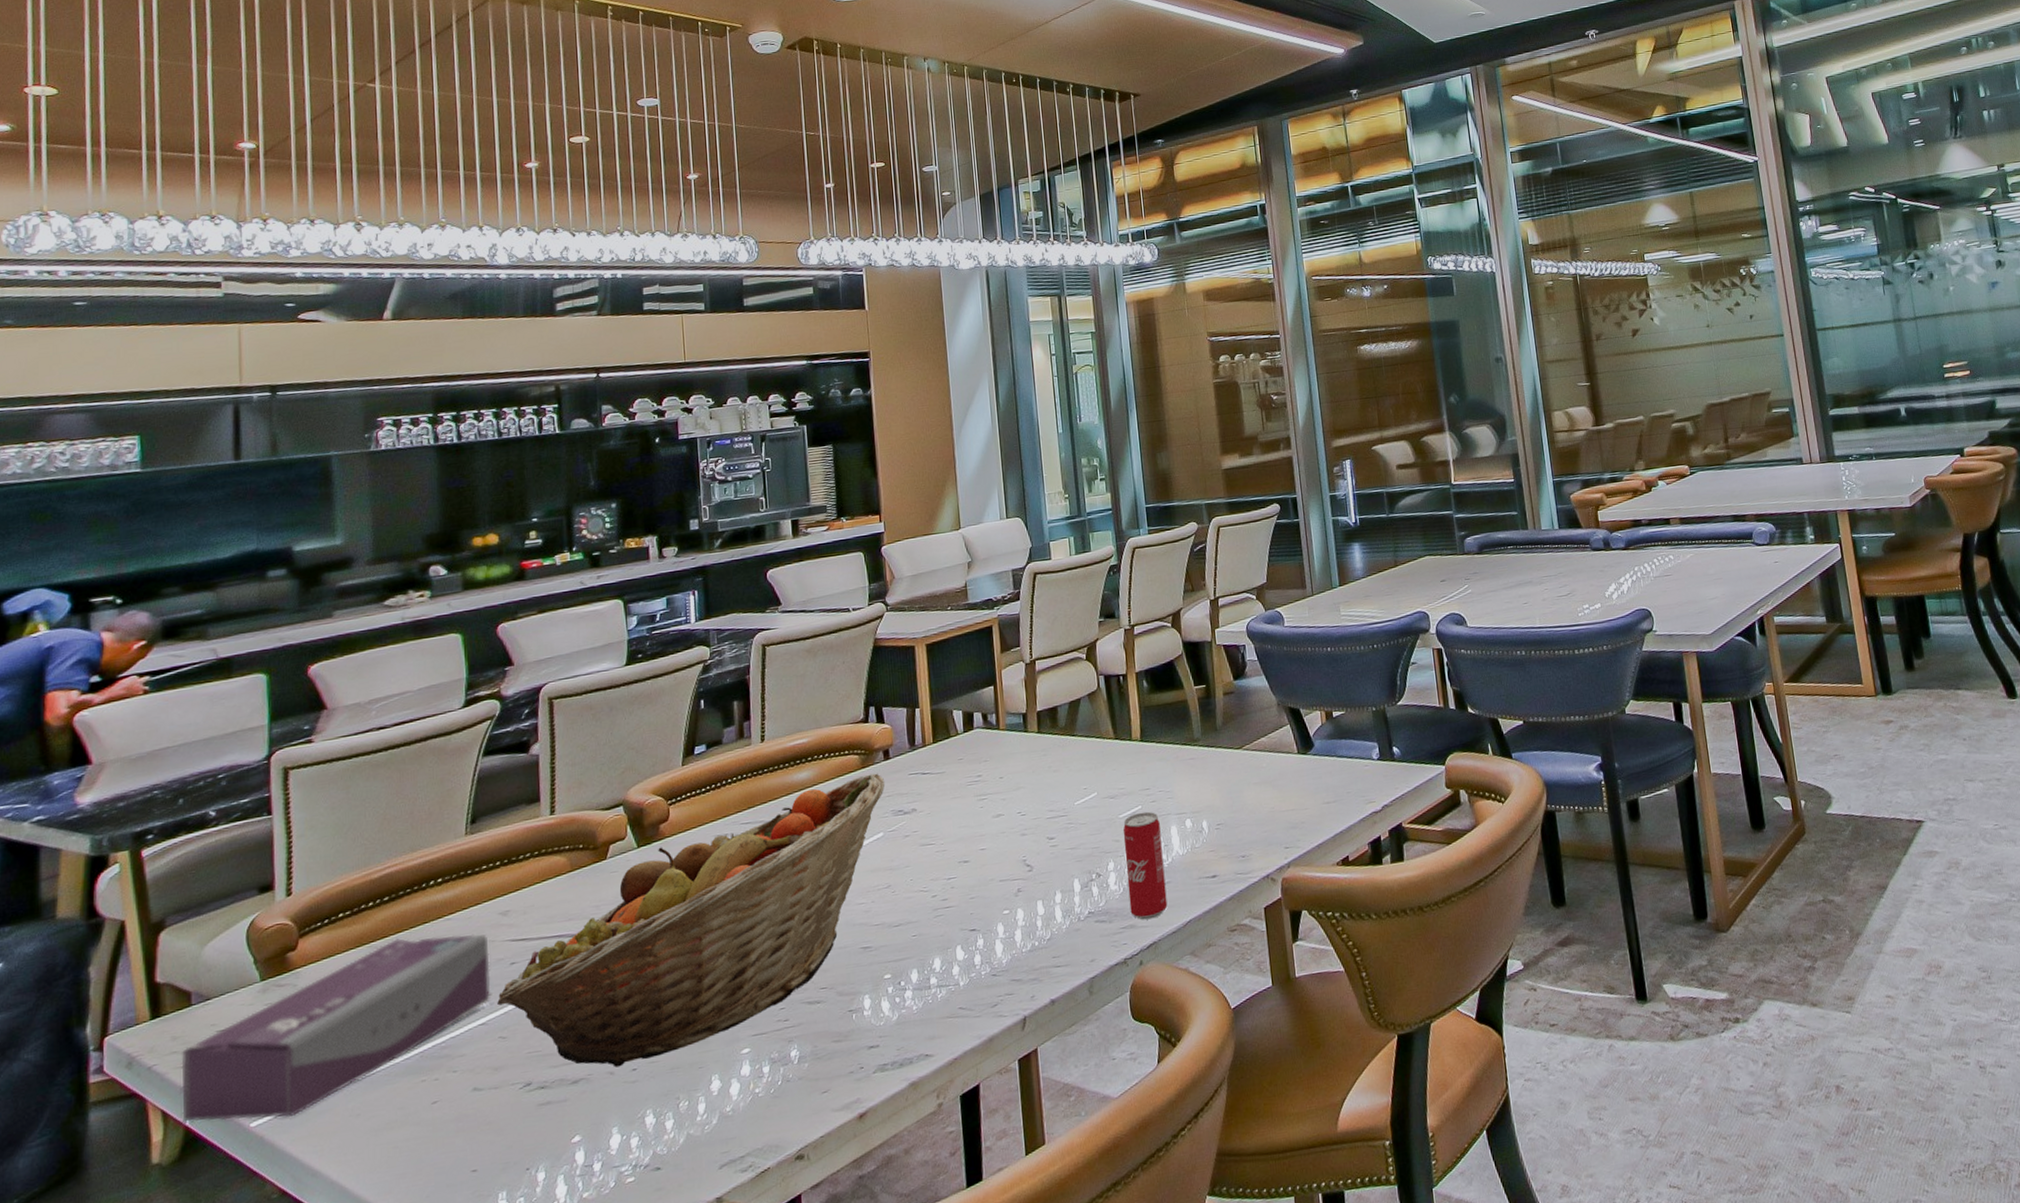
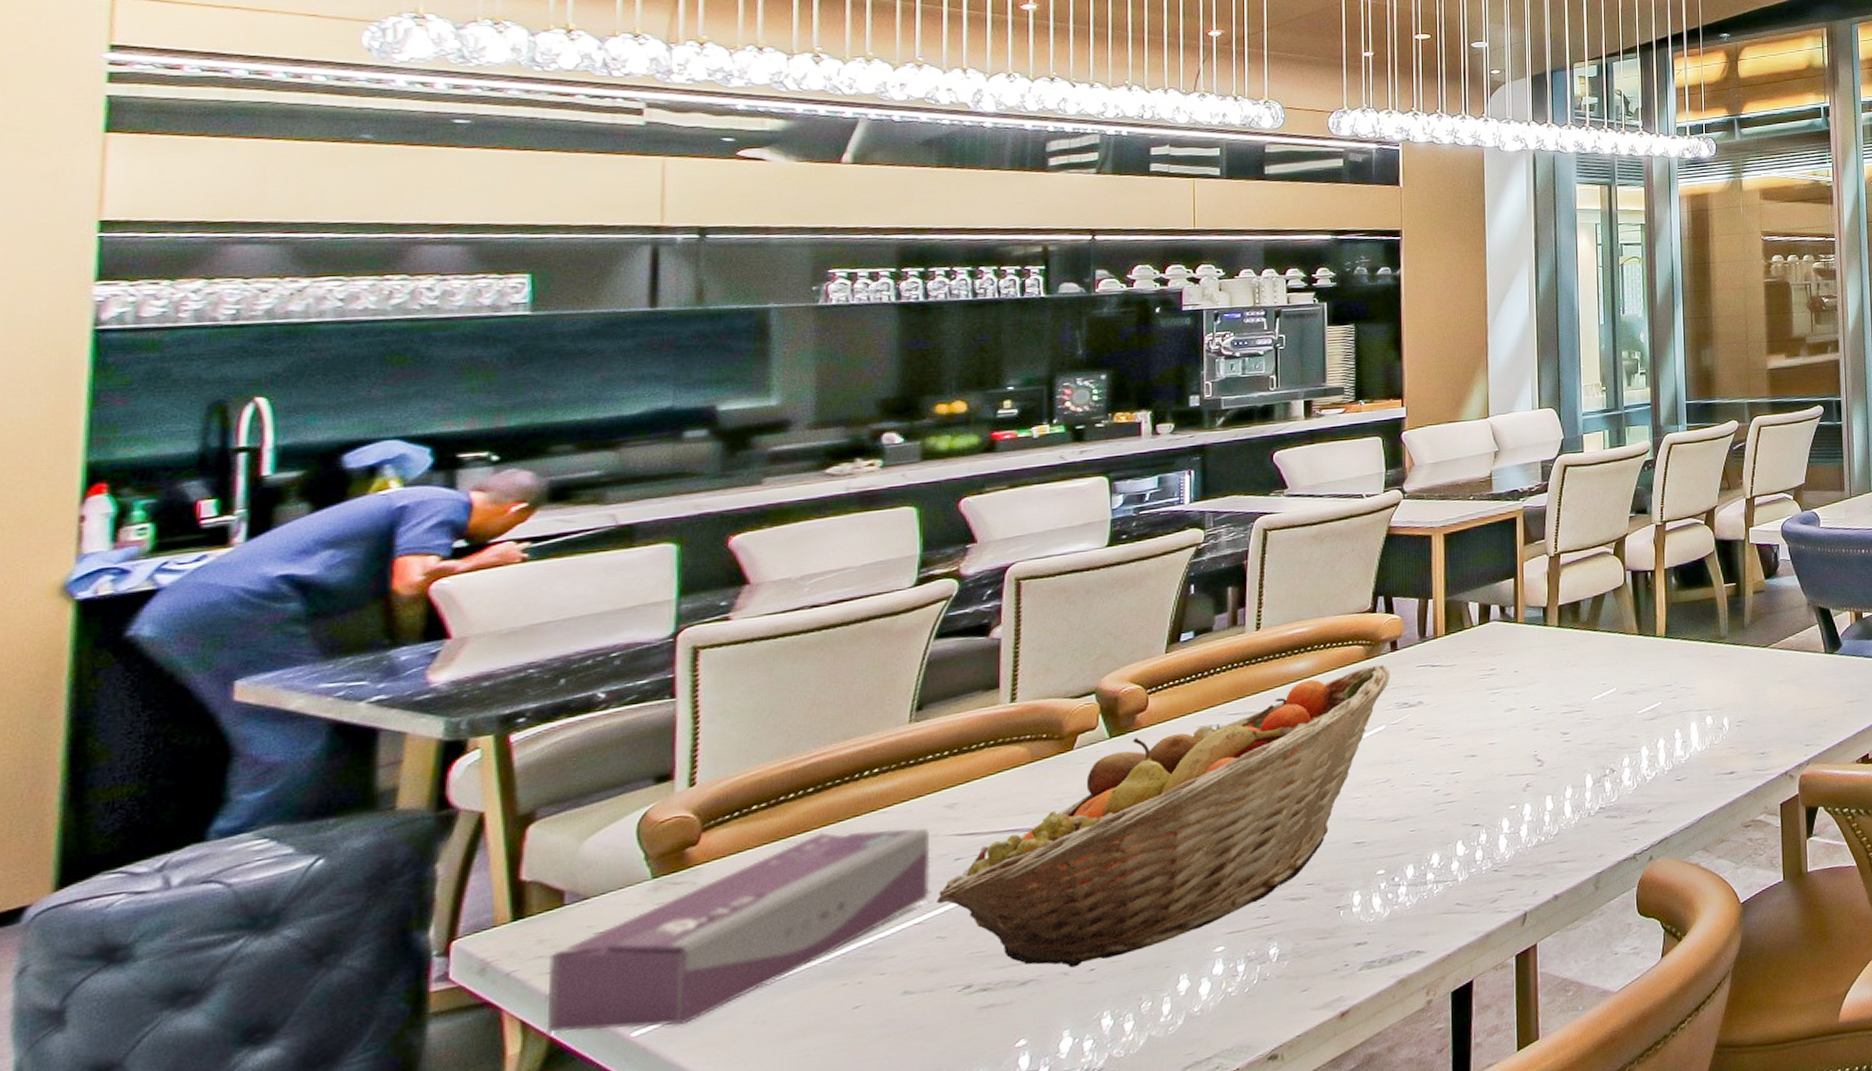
beverage can: present [1122,811,1168,920] -> none [1640,707,1682,816]

